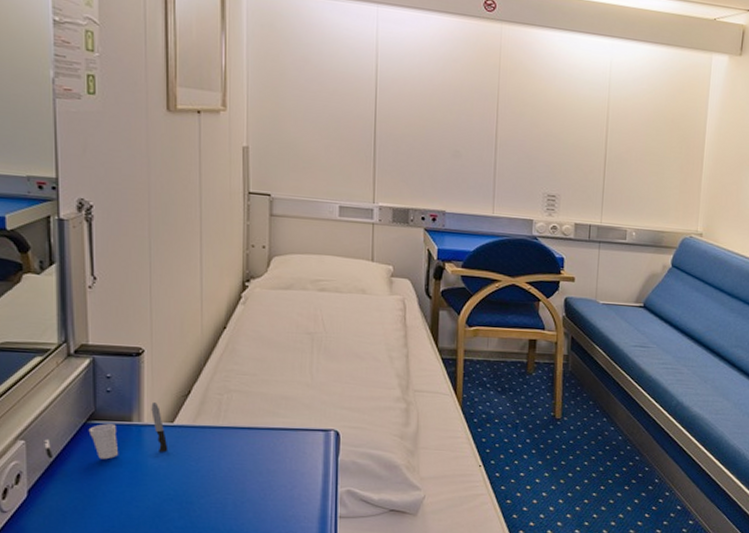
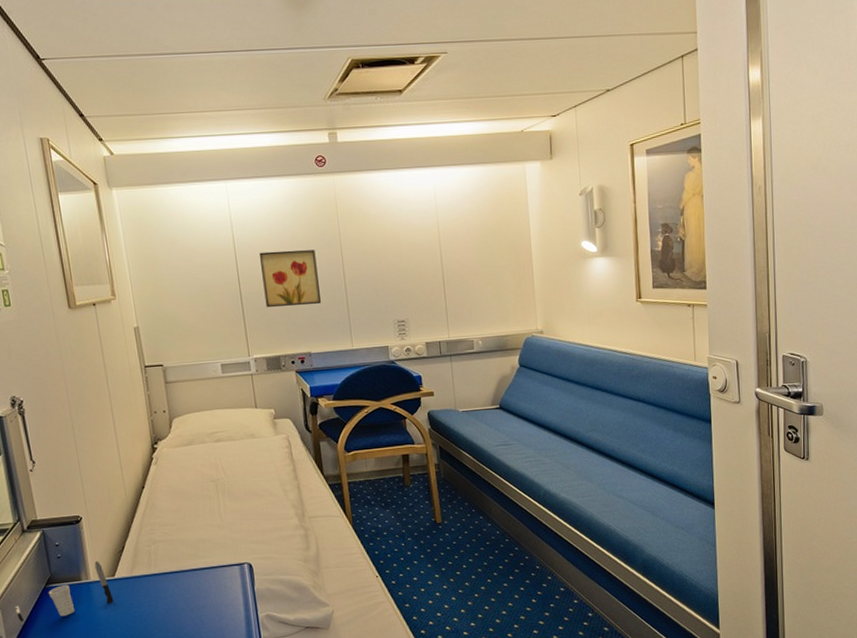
wall art: none [402,91,468,161] -> present [260,250,321,307]

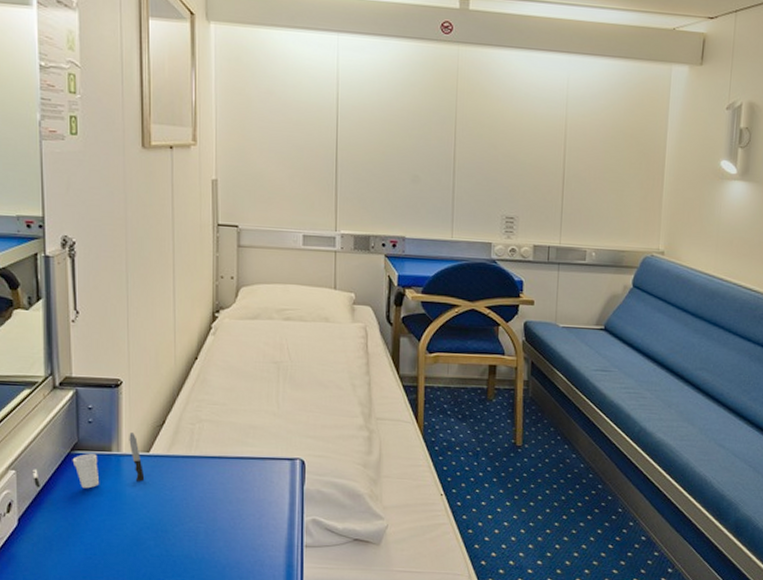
wall art: present [260,250,321,307] -> none [363,118,426,185]

